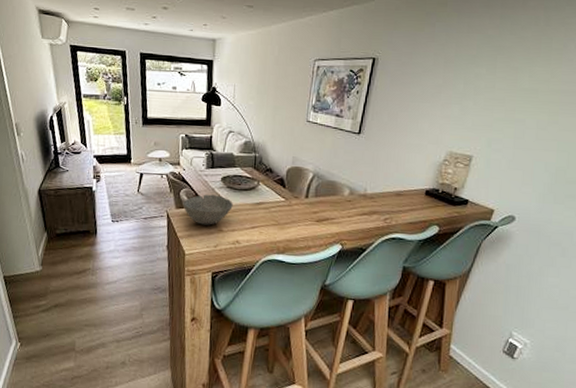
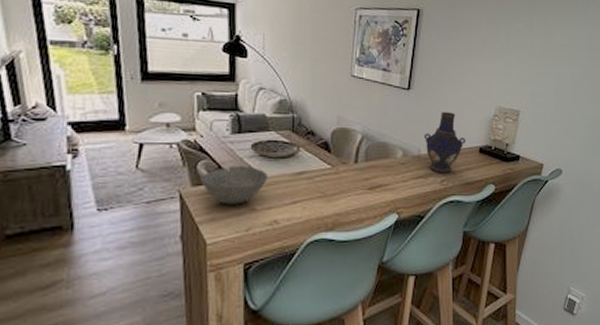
vase: none [370,155,412,212] -> present [423,111,465,173]

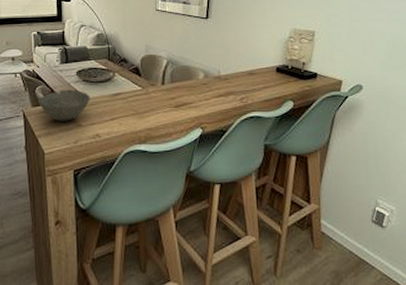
vase: present [423,111,465,173] -> none [222,36,262,92]

